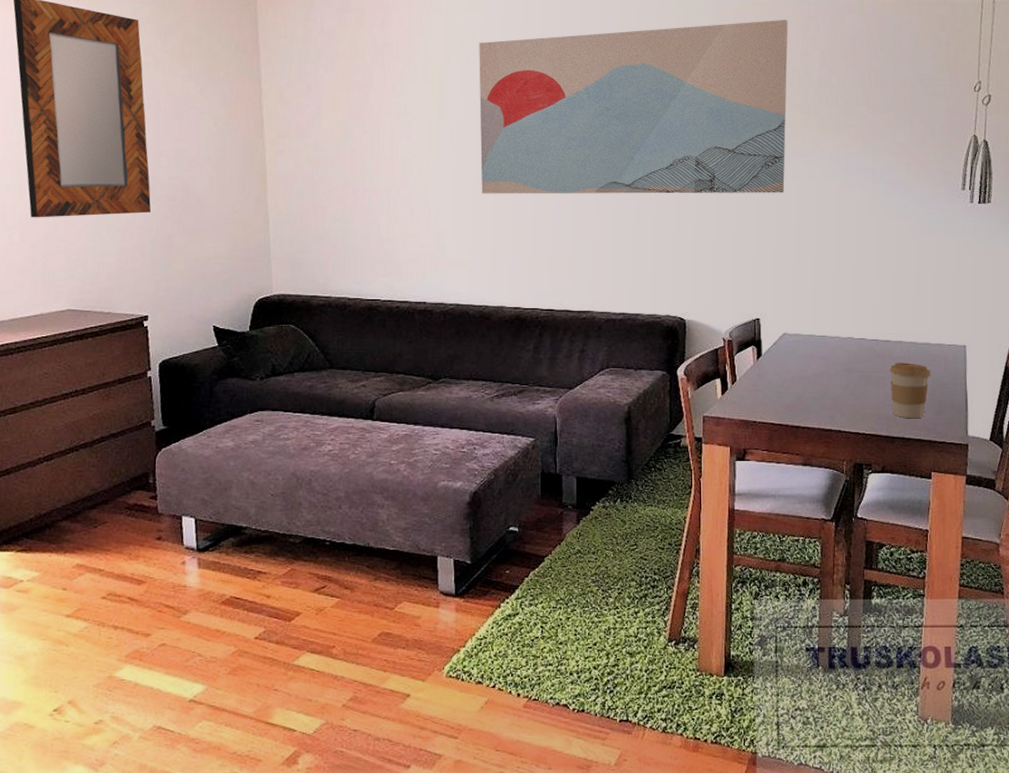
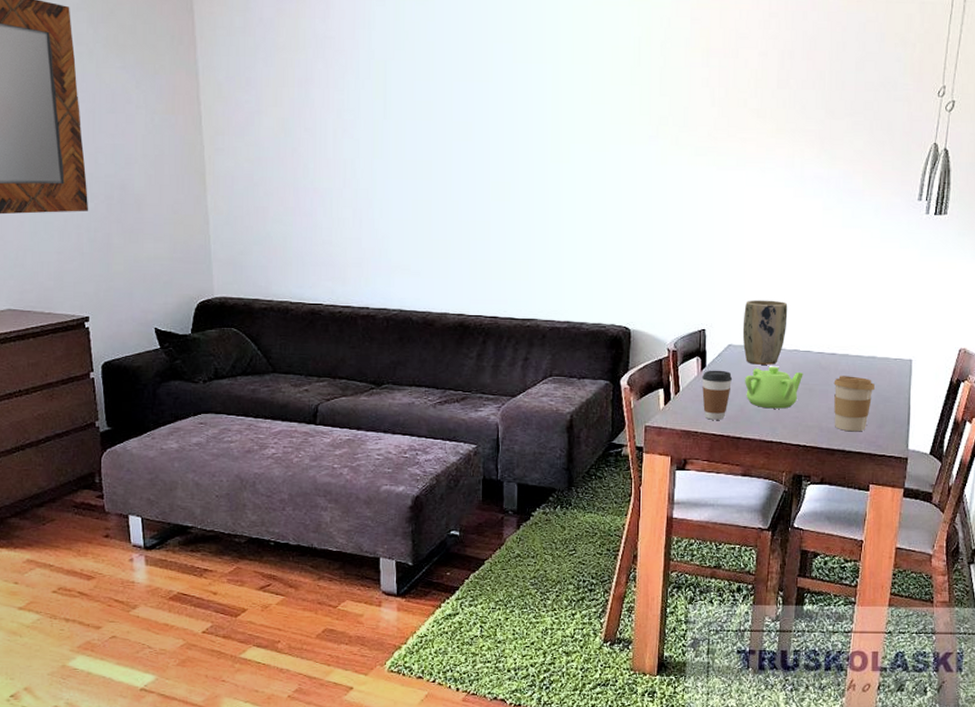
wall art: present [479,20,788,194] -> none [424,16,748,201]
coffee cup: none [758,359,789,409] -> present [701,370,733,420]
plant pot: none [796,289,840,353] -> present [742,300,788,365]
teapot: none [801,354,859,397] -> present [745,366,803,409]

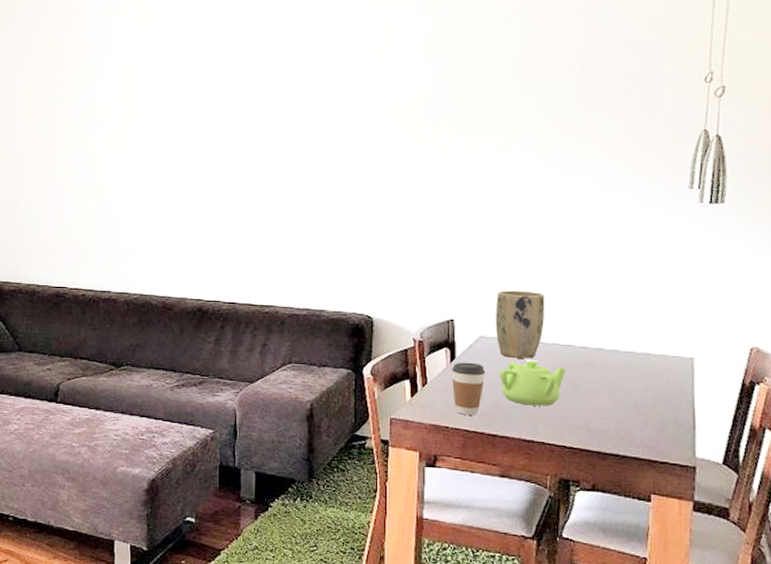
coffee cup: present [833,376,875,432] -> none [601,373,650,435]

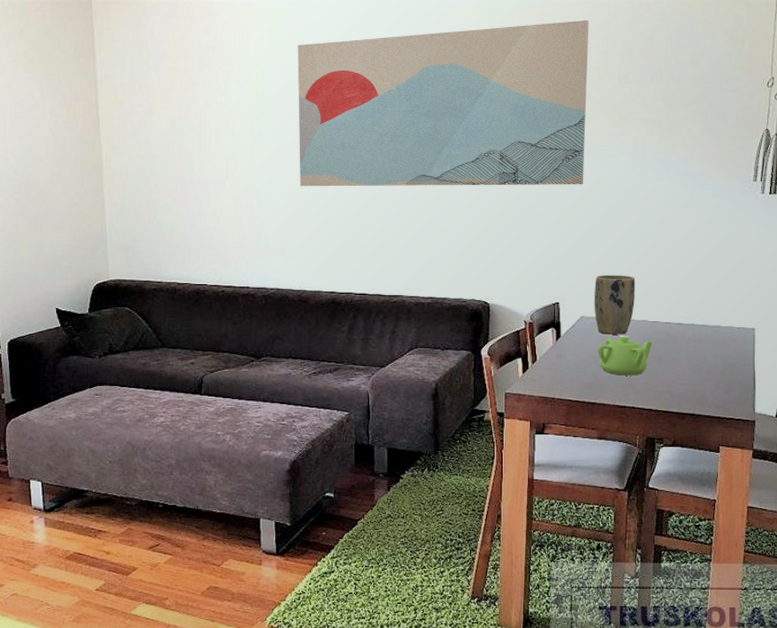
wall art: none [167,12,490,190] -> present [297,20,589,187]
coffee cup: present [451,362,486,415] -> none [557,340,586,387]

